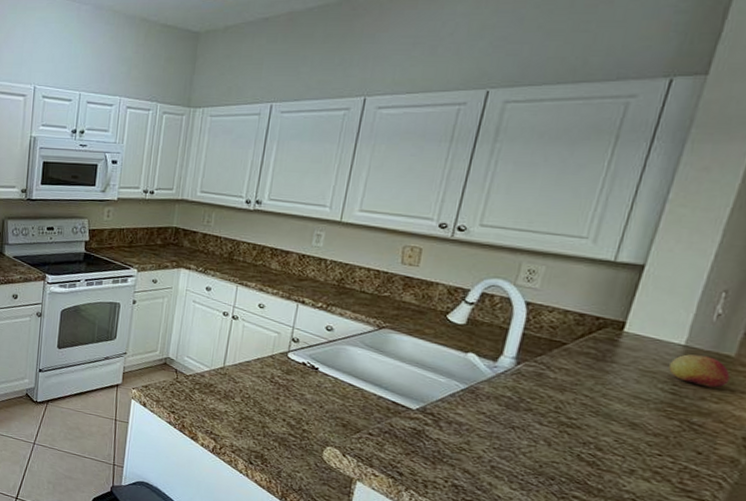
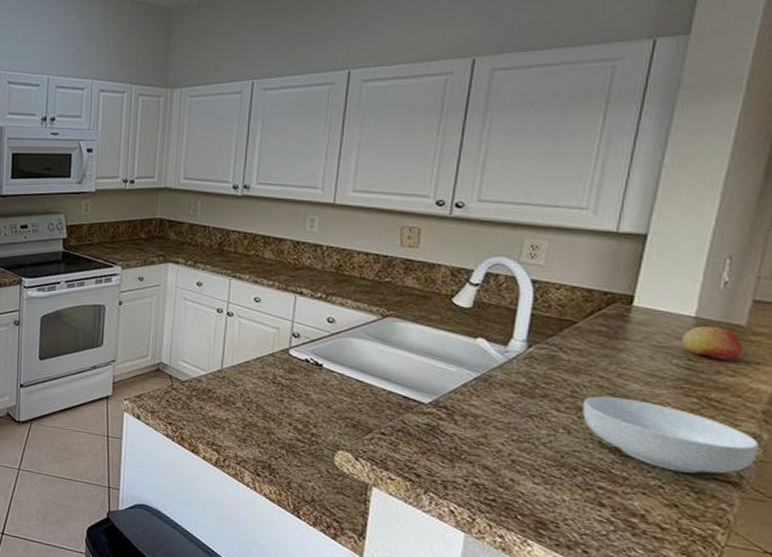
cereal bowl: none [564,413,736,492] -> present [583,396,759,474]

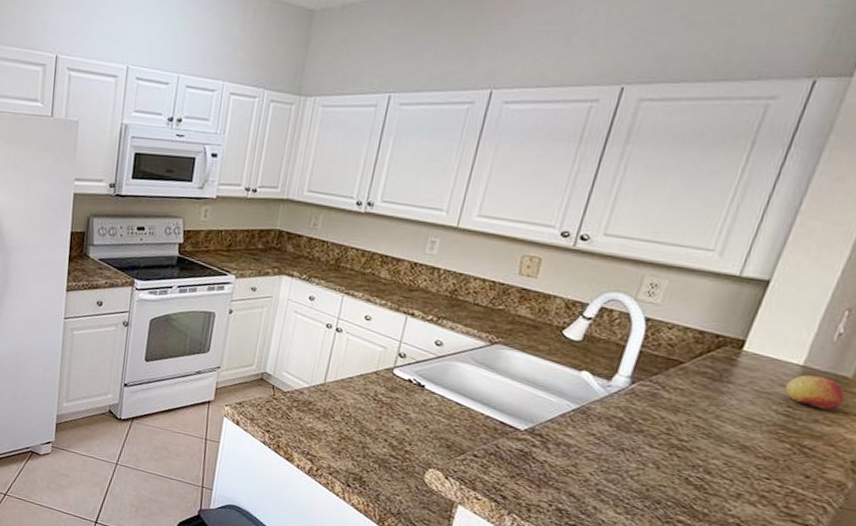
cereal bowl: present [583,396,759,474] -> none [674,435,842,517]

